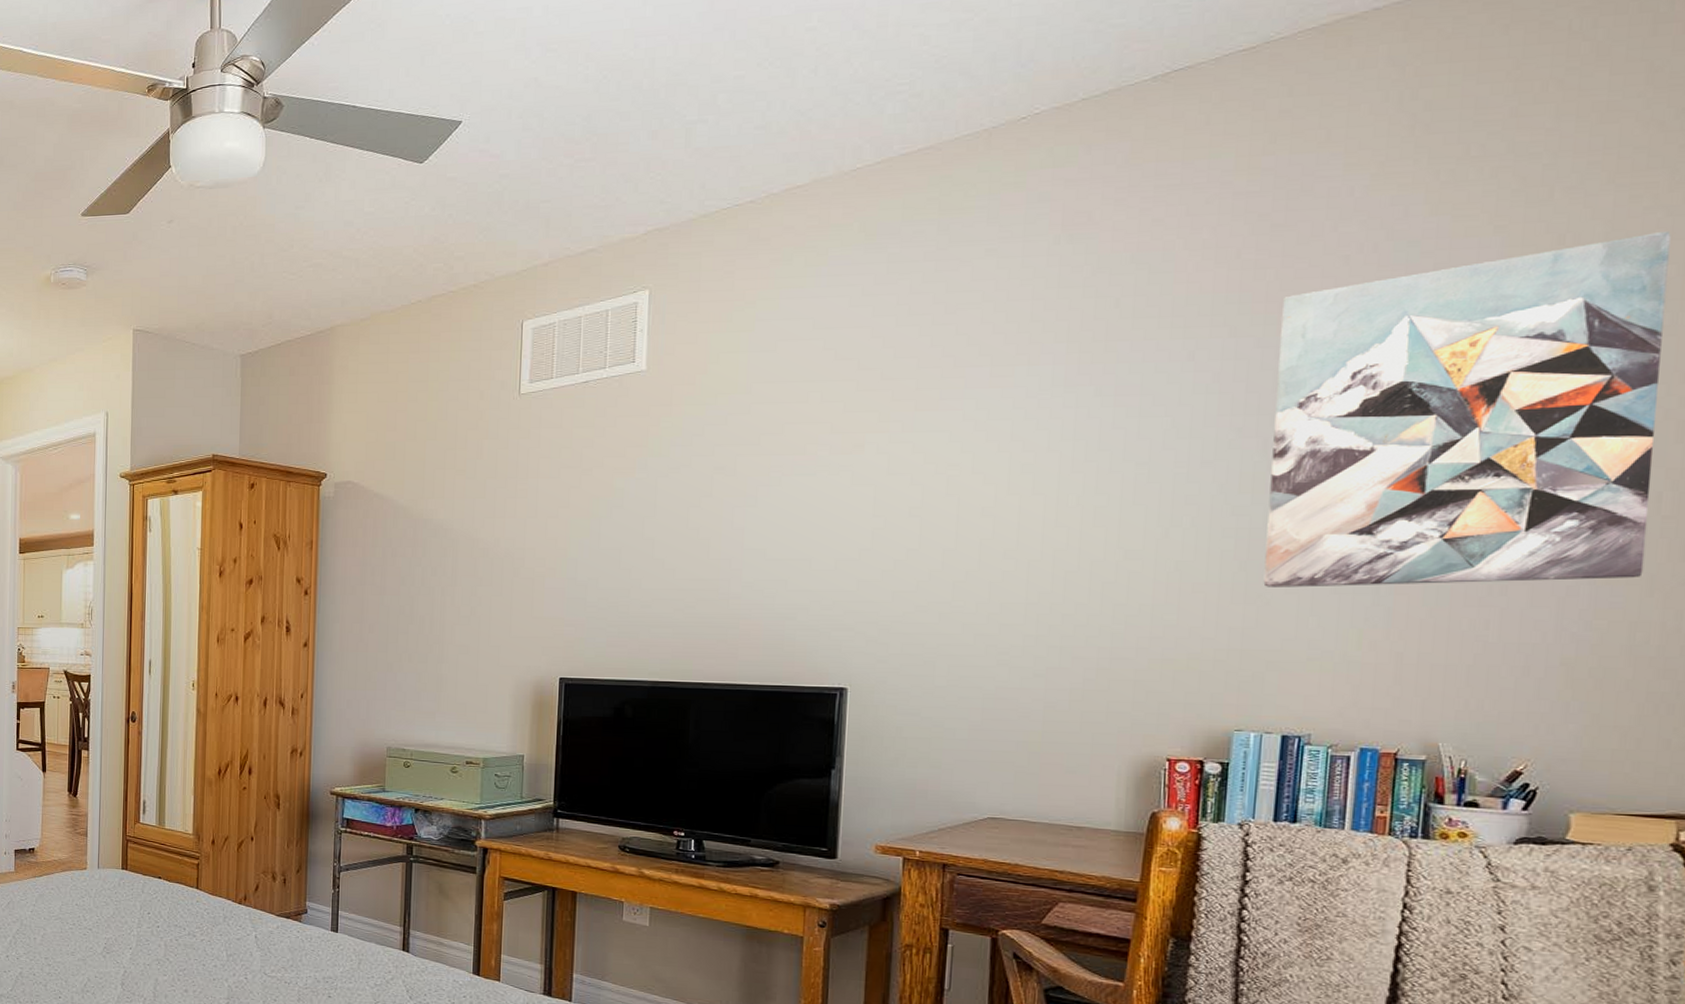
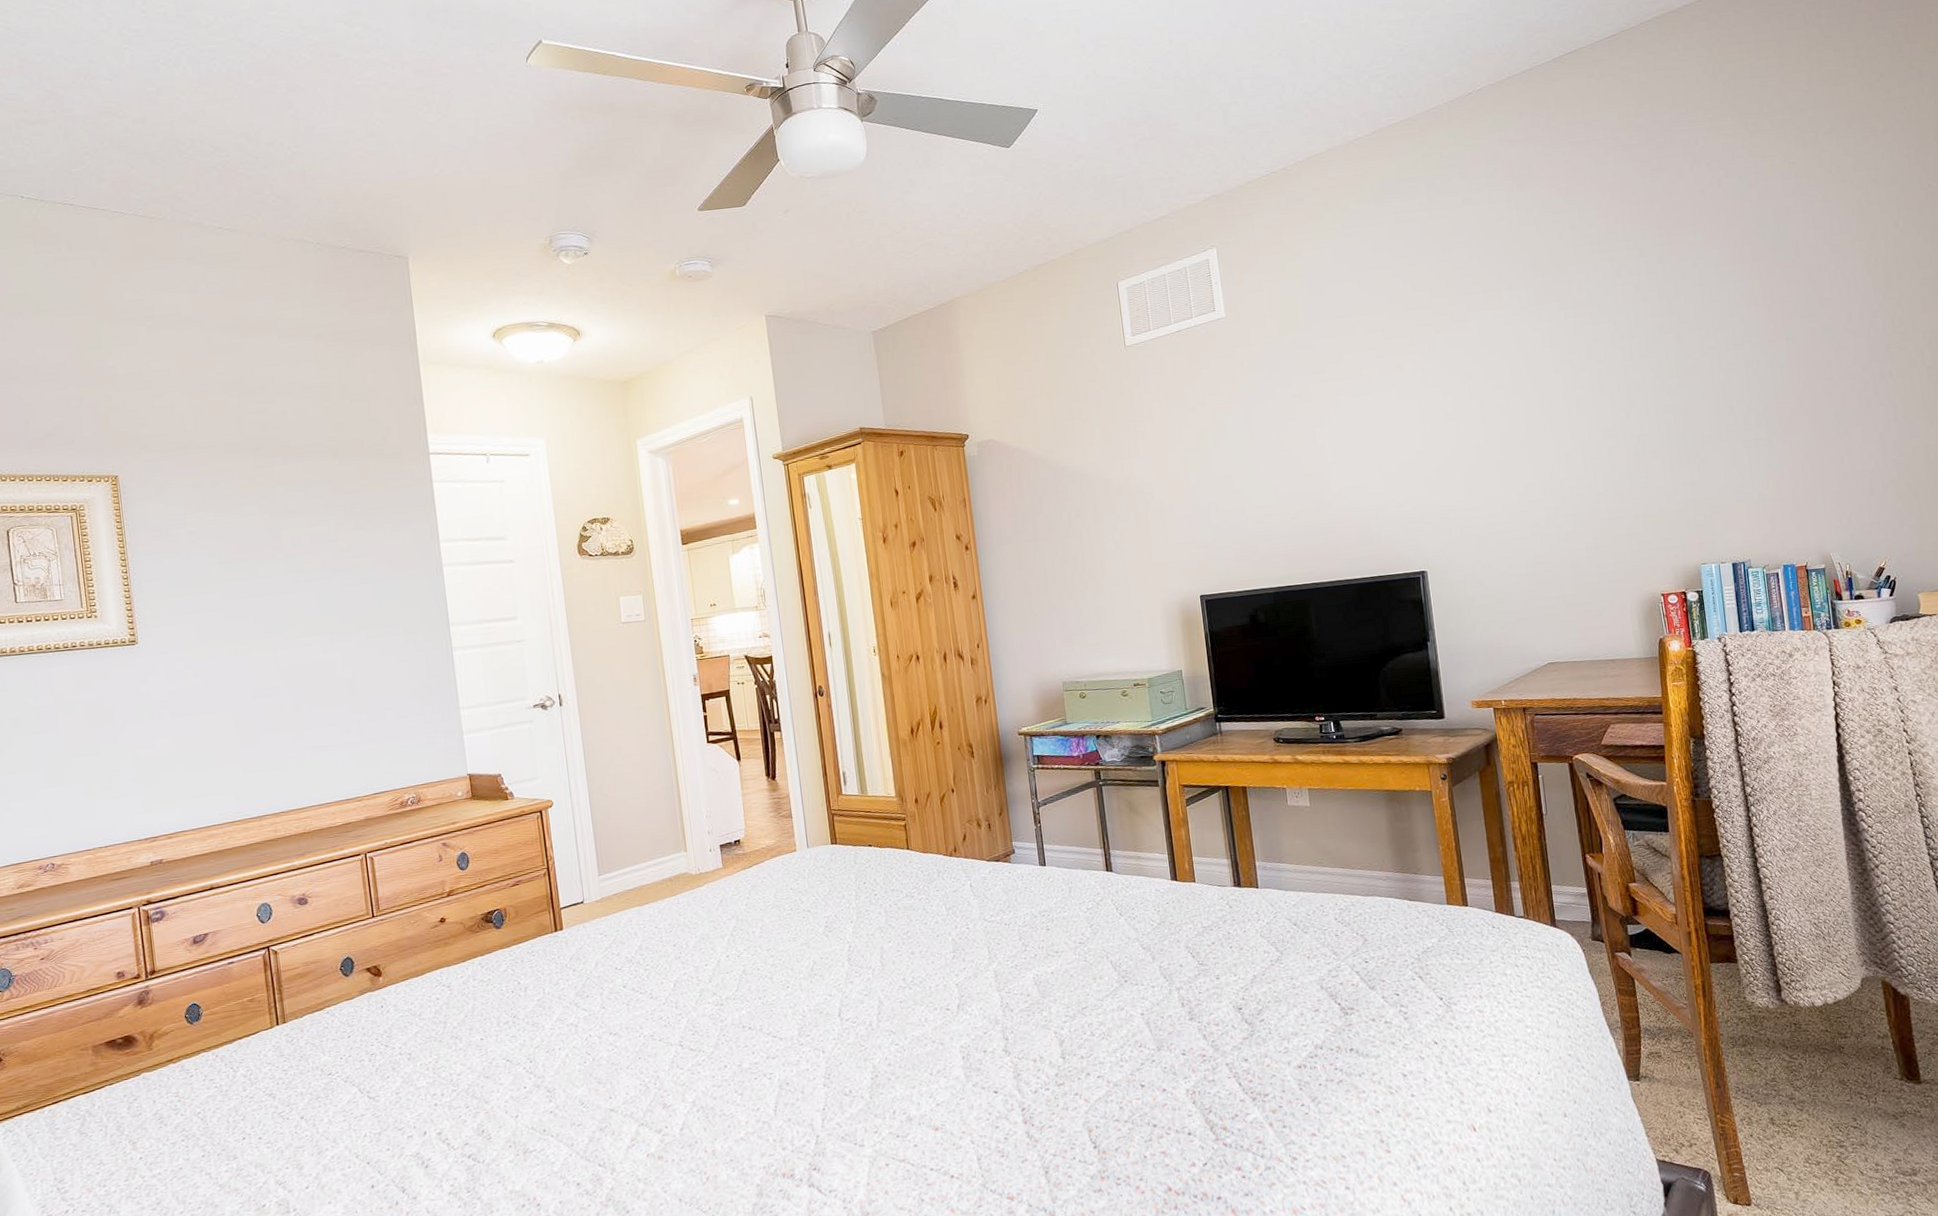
wall art: present [1263,232,1671,587] -> none [1669,162,1925,449]

